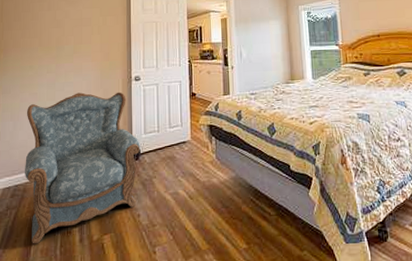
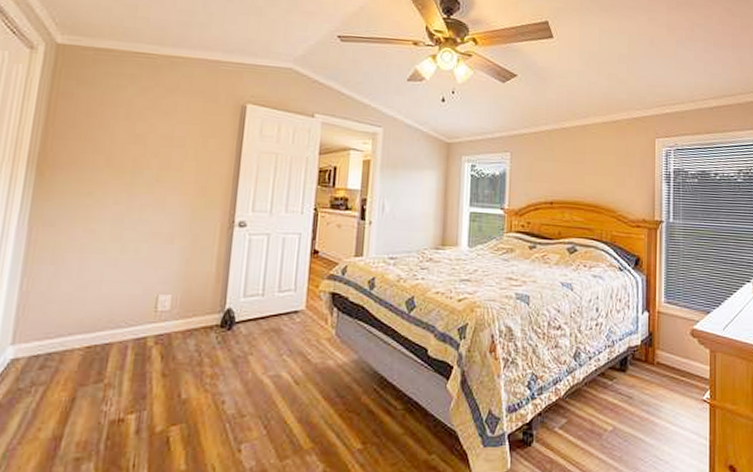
armchair: present [25,92,141,244] -> none [64,235,237,435]

